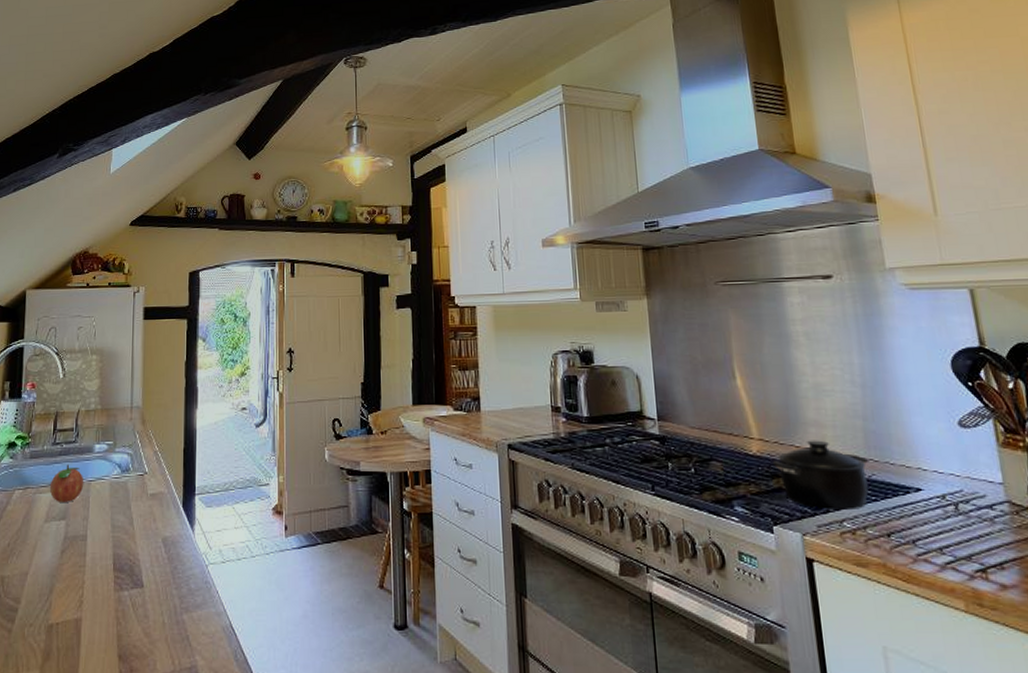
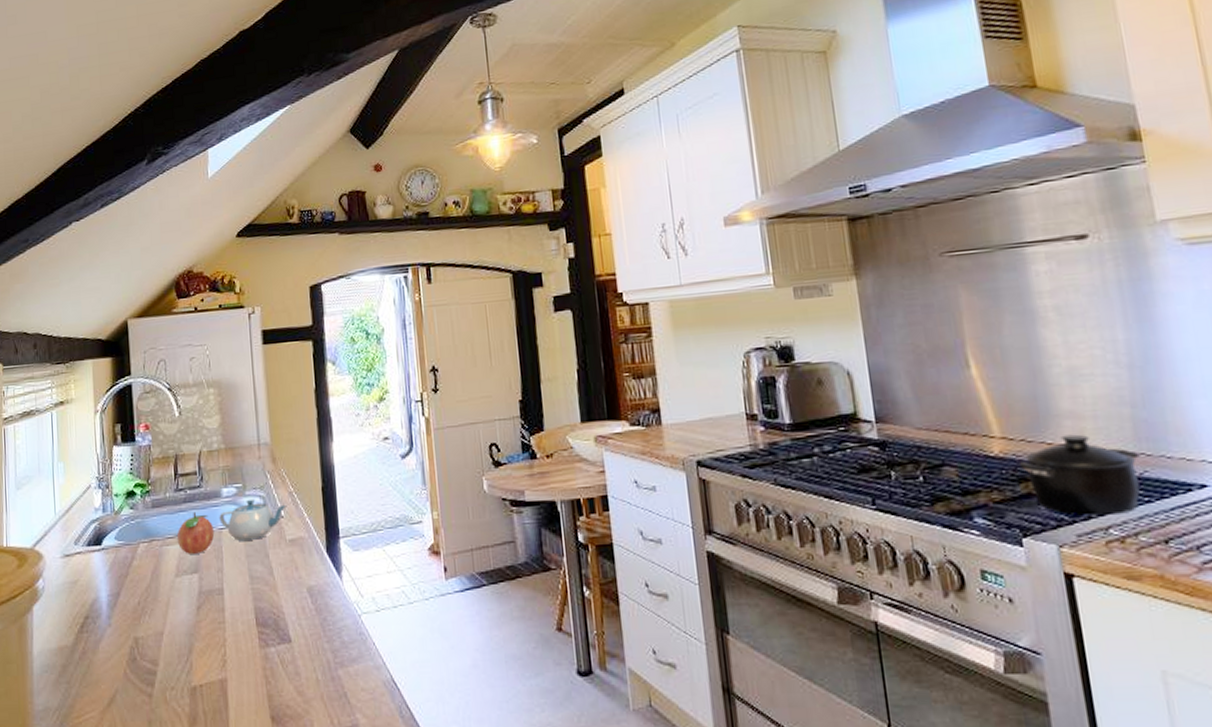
teapot: none [90,455,151,492] -> present [219,499,287,541]

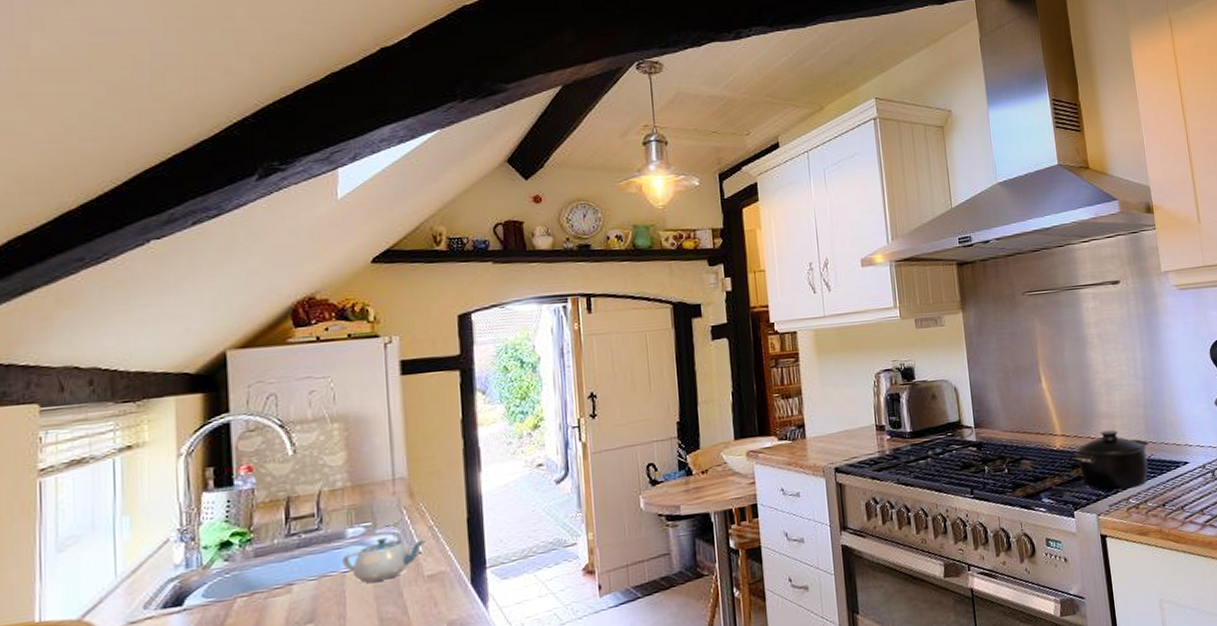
fruit: present [176,511,215,554] -> none [286,556,336,604]

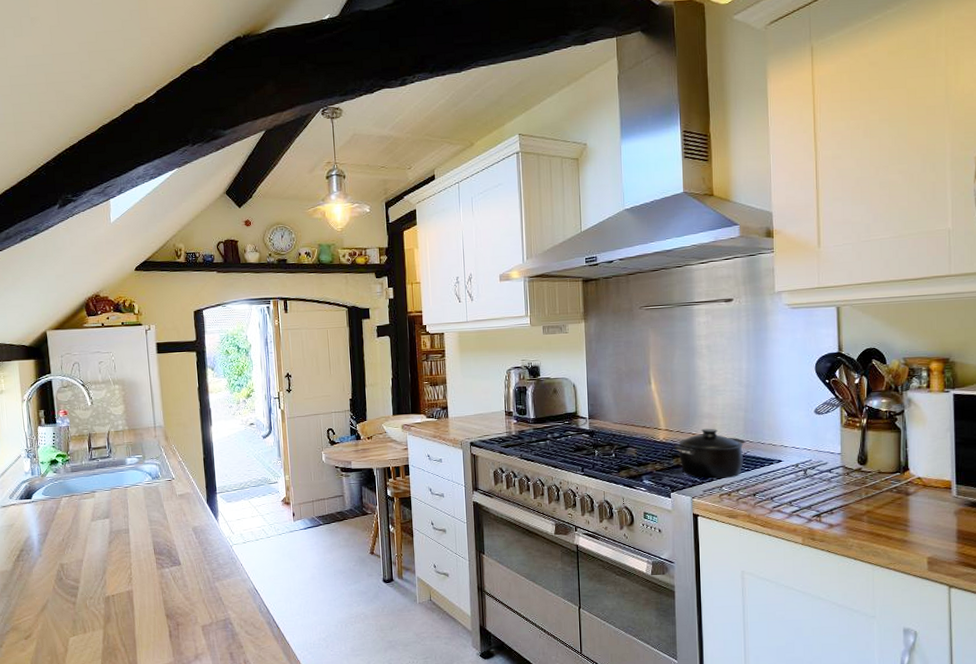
teapot: present [342,537,426,583] -> none [124,466,177,496]

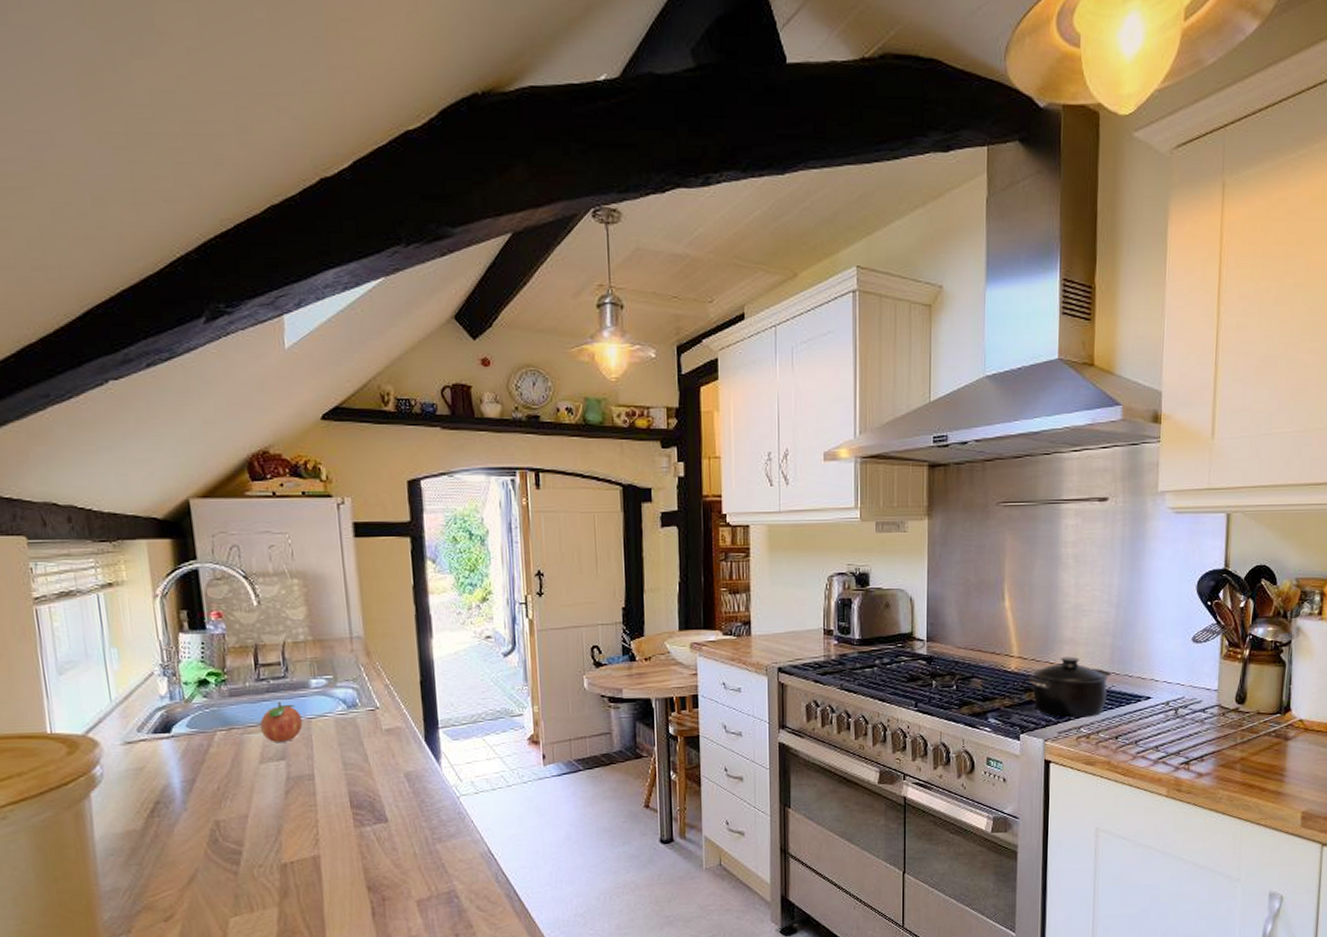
fruit: none [91,475,122,505] -> present [259,701,303,742]

